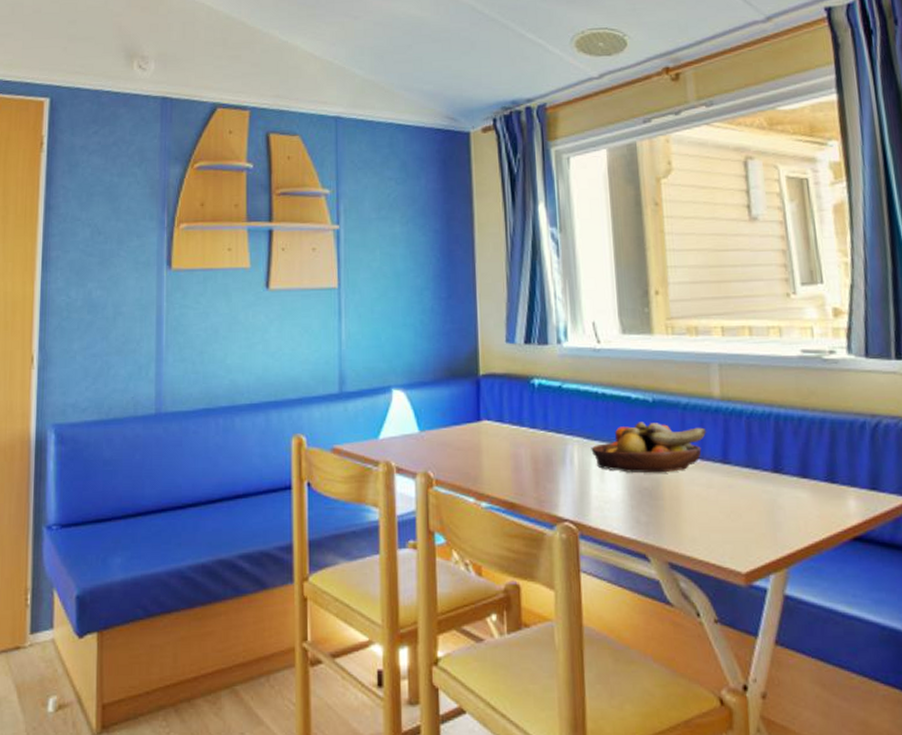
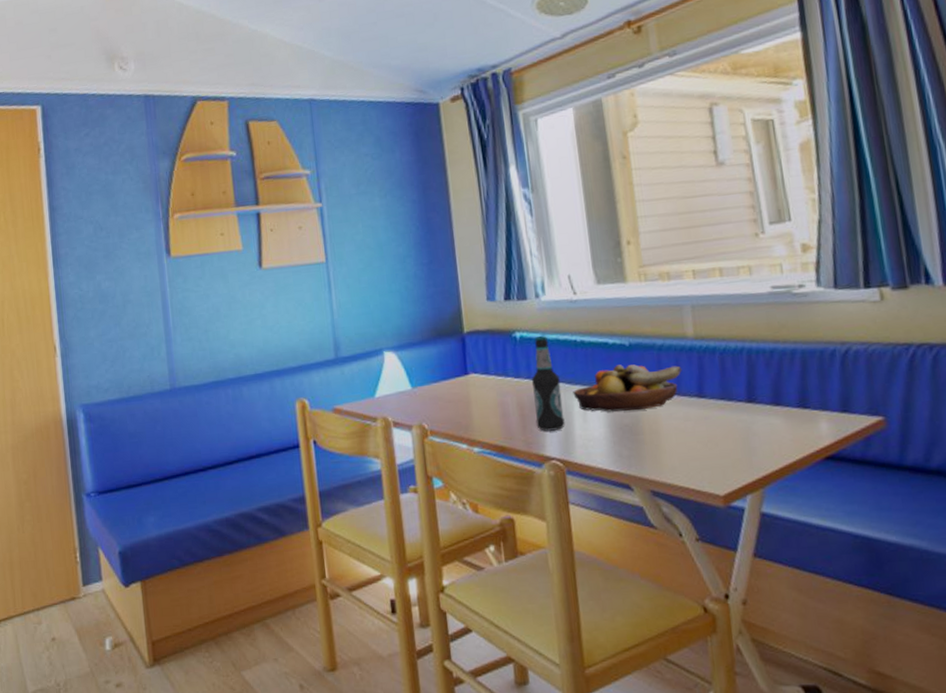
bottle: none [547,385,581,489] -> present [531,336,565,431]

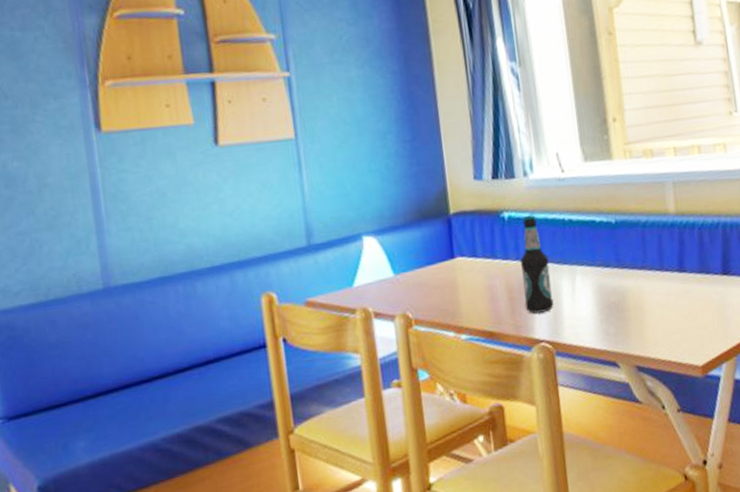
fruit bowl: present [573,364,683,412] -> none [561,242,665,291]

